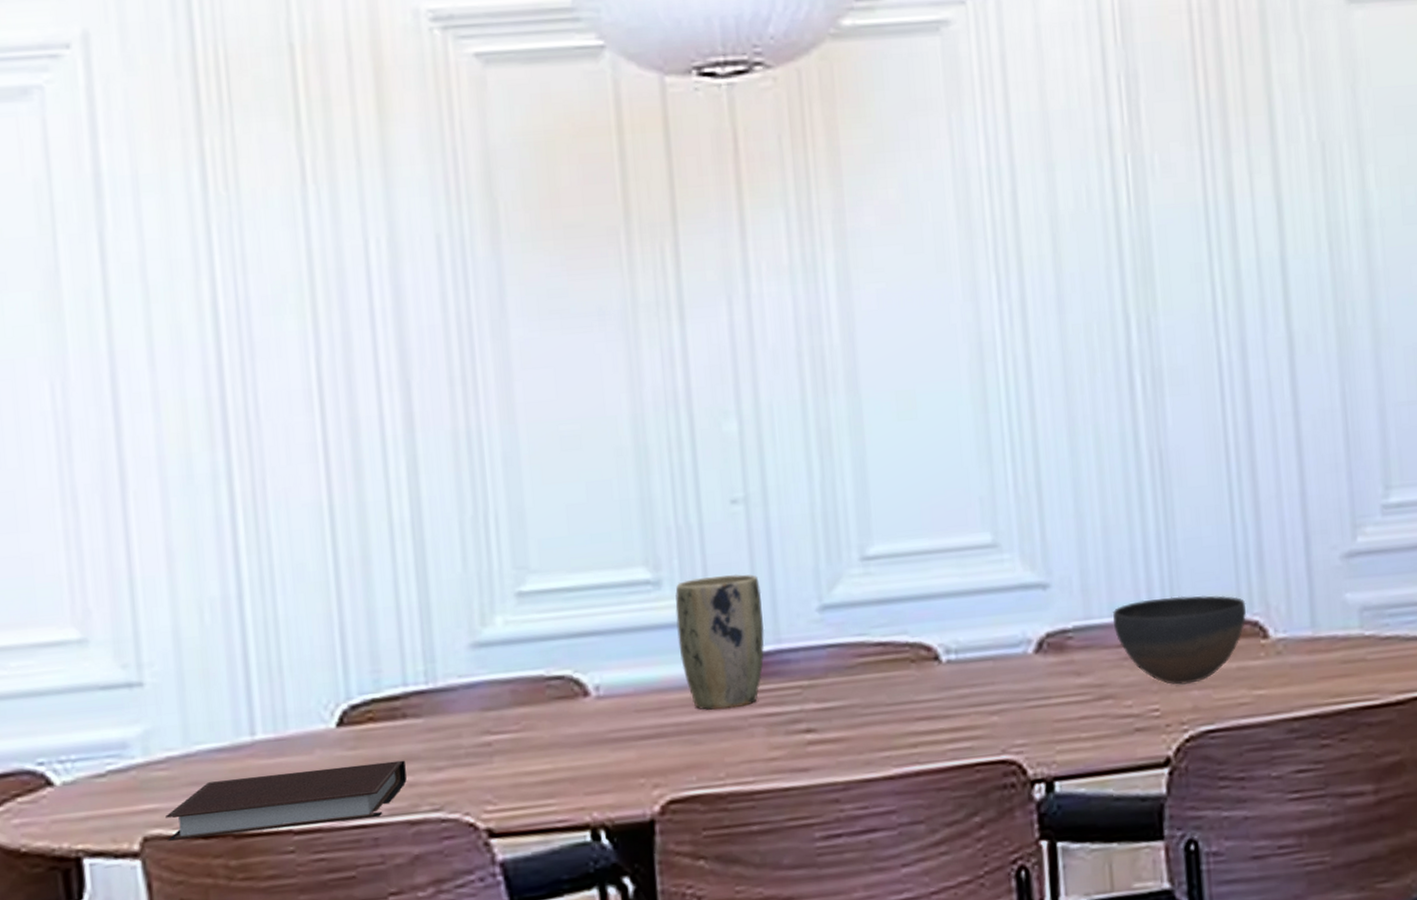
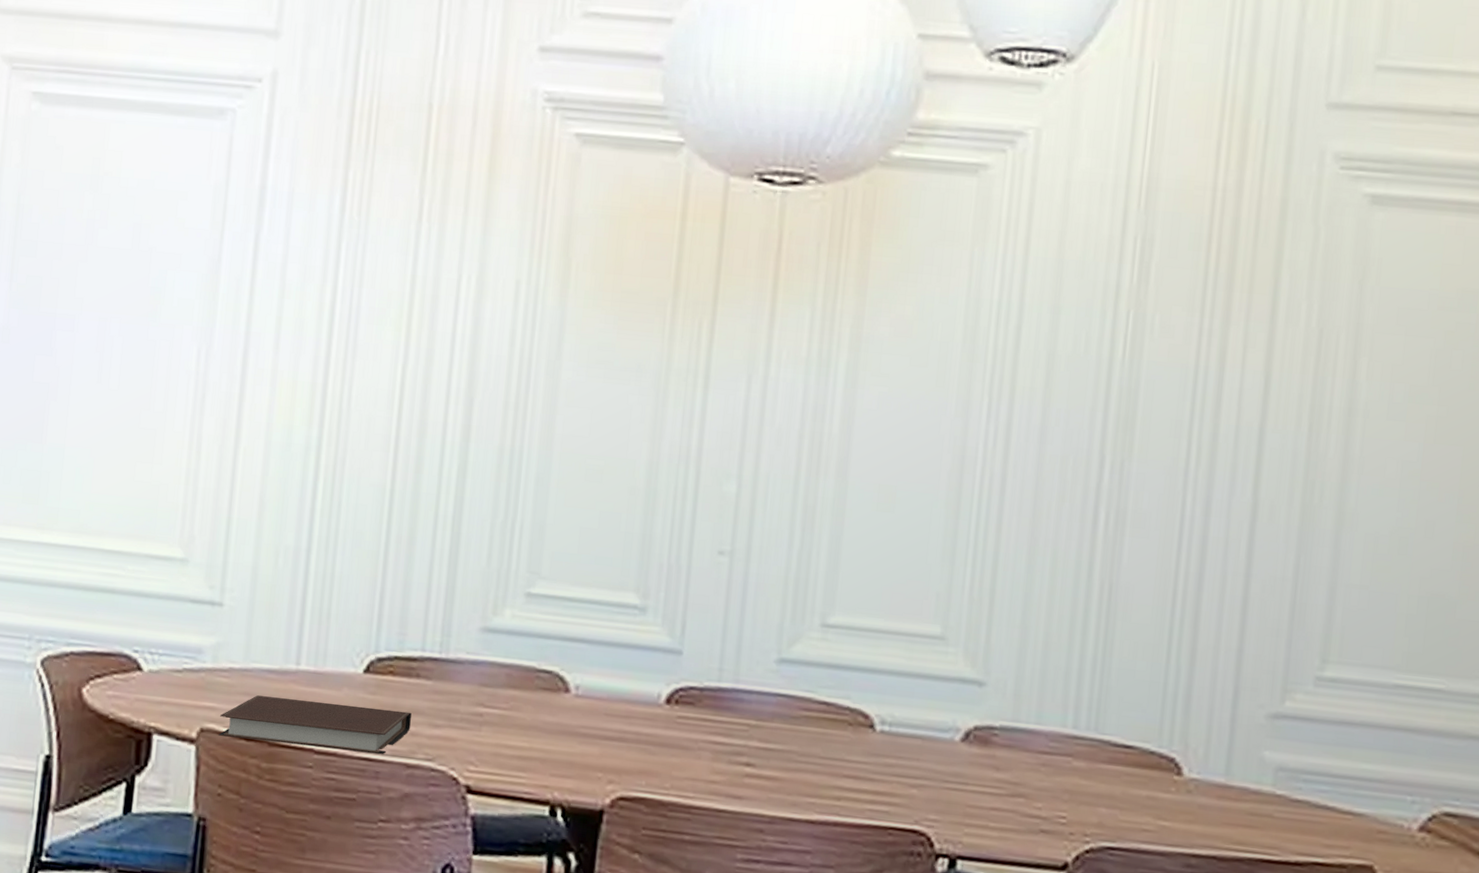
plant pot: present [675,573,765,711] -> none [651,611,730,731]
bowl: present [1112,595,1247,685] -> none [1037,715,1166,801]

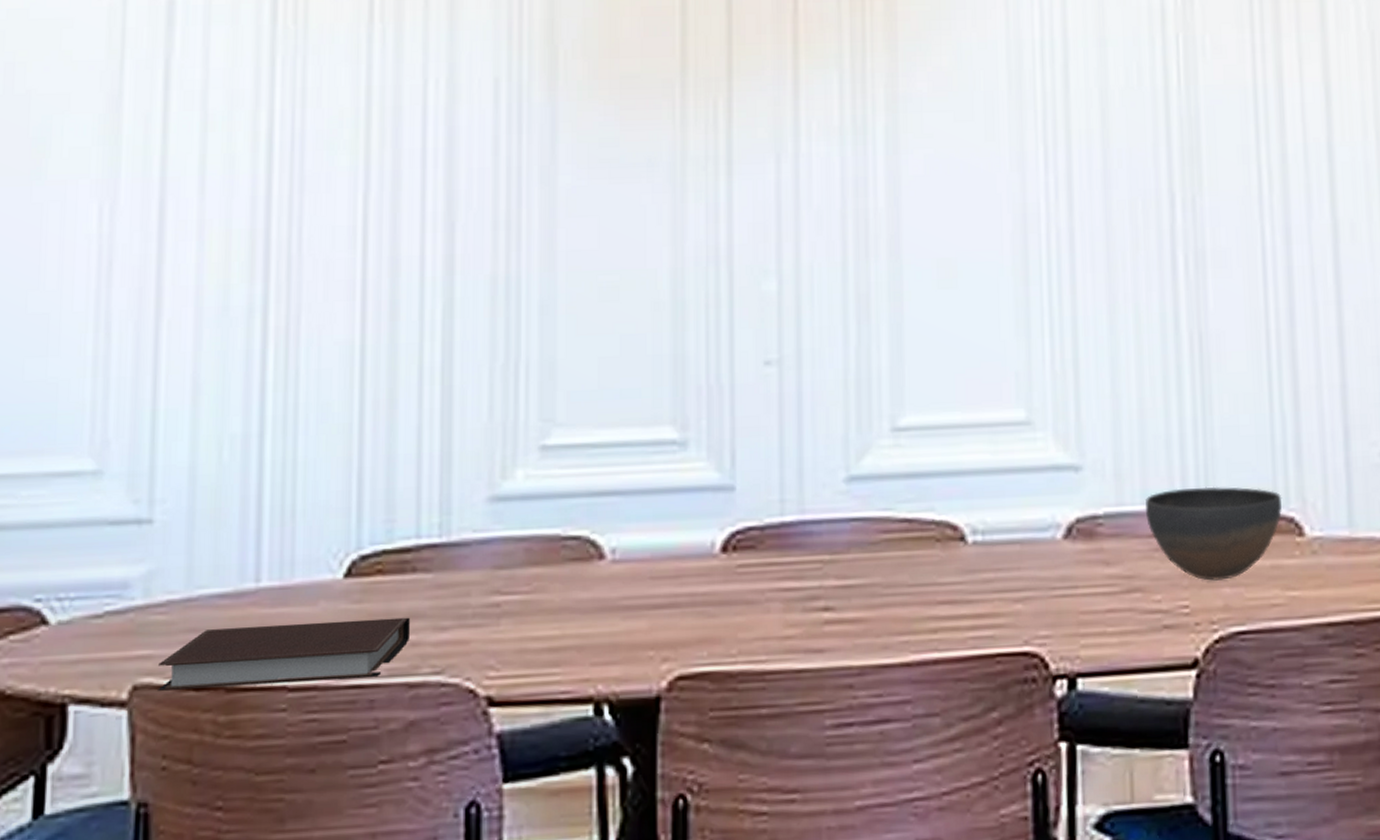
bowl: none [1037,715,1166,801] -> present [1145,486,1283,581]

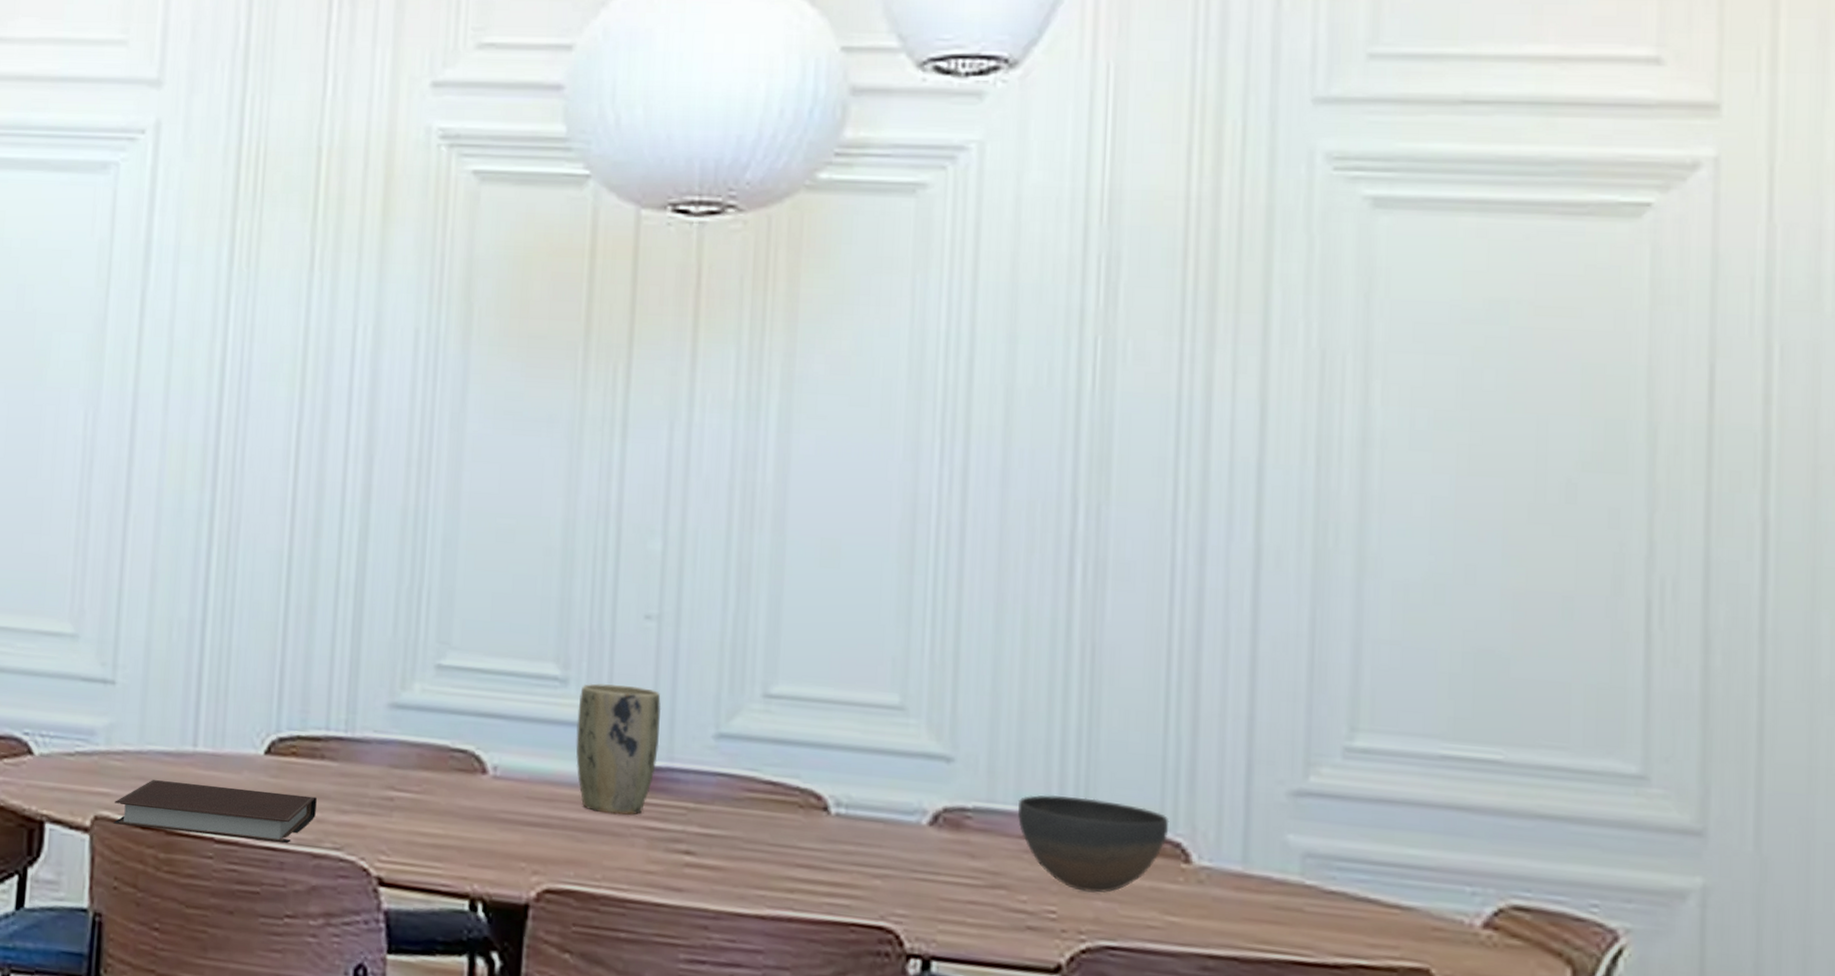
plant pot: none [700,438,789,582] -> present [576,683,662,815]

